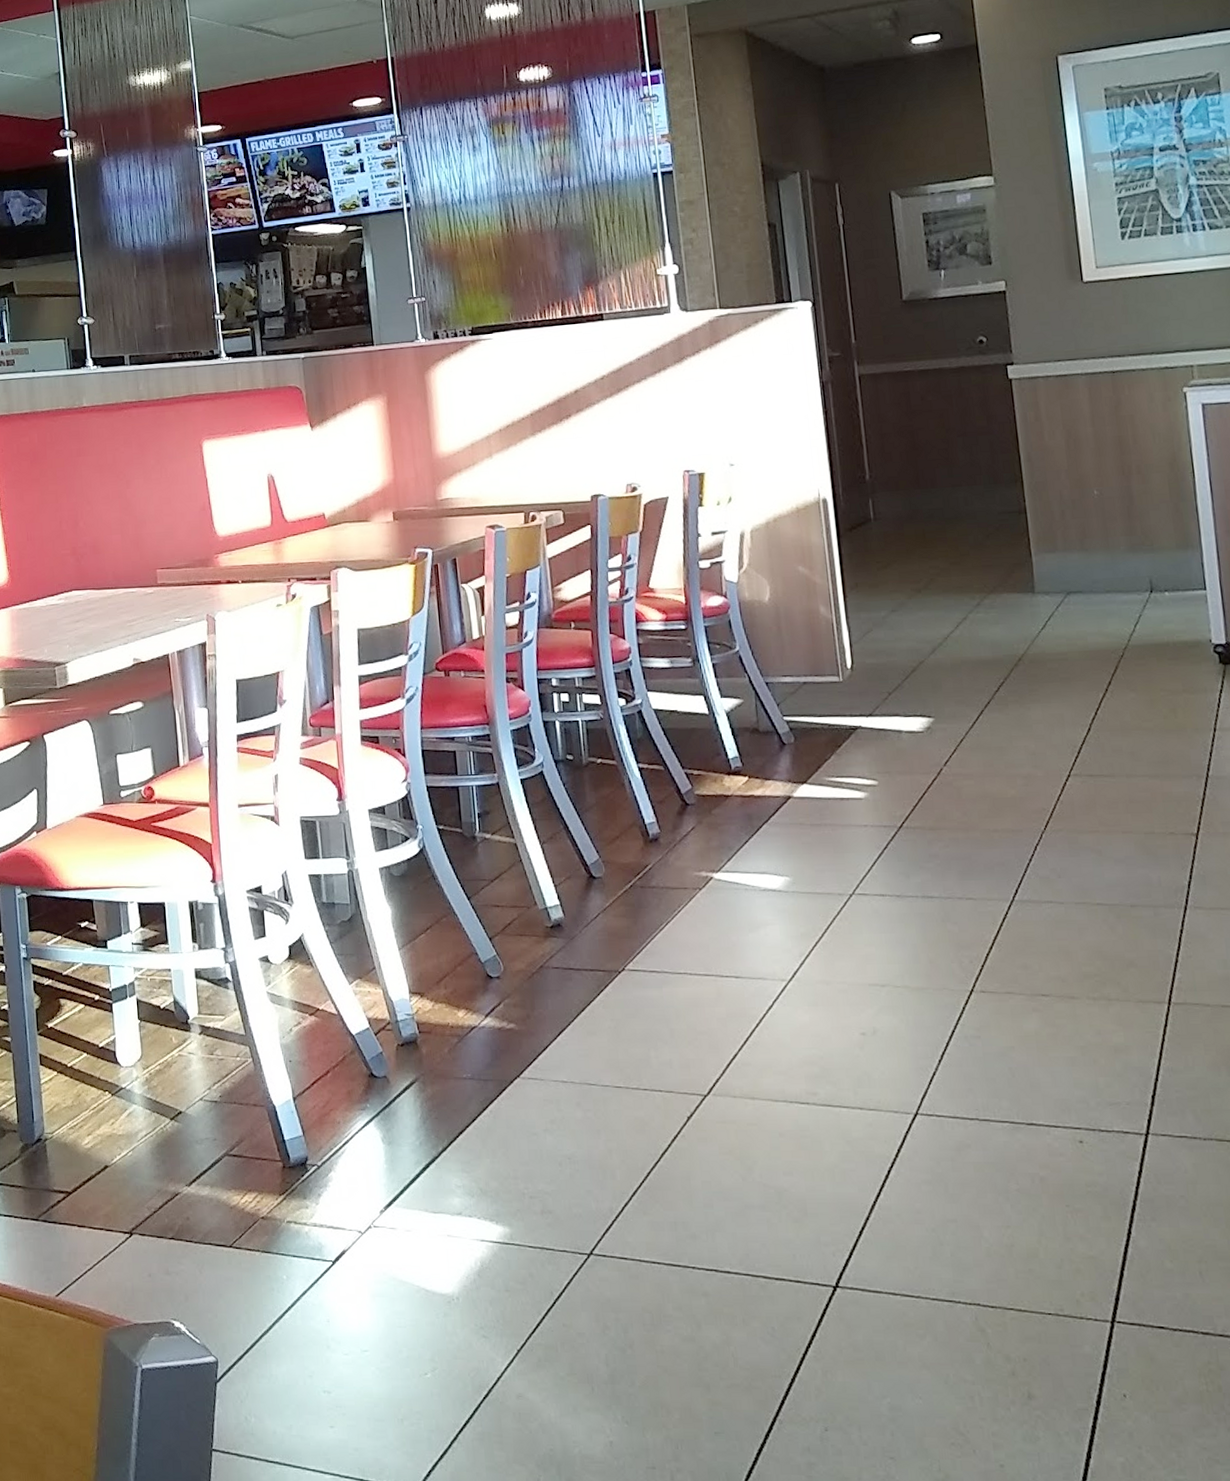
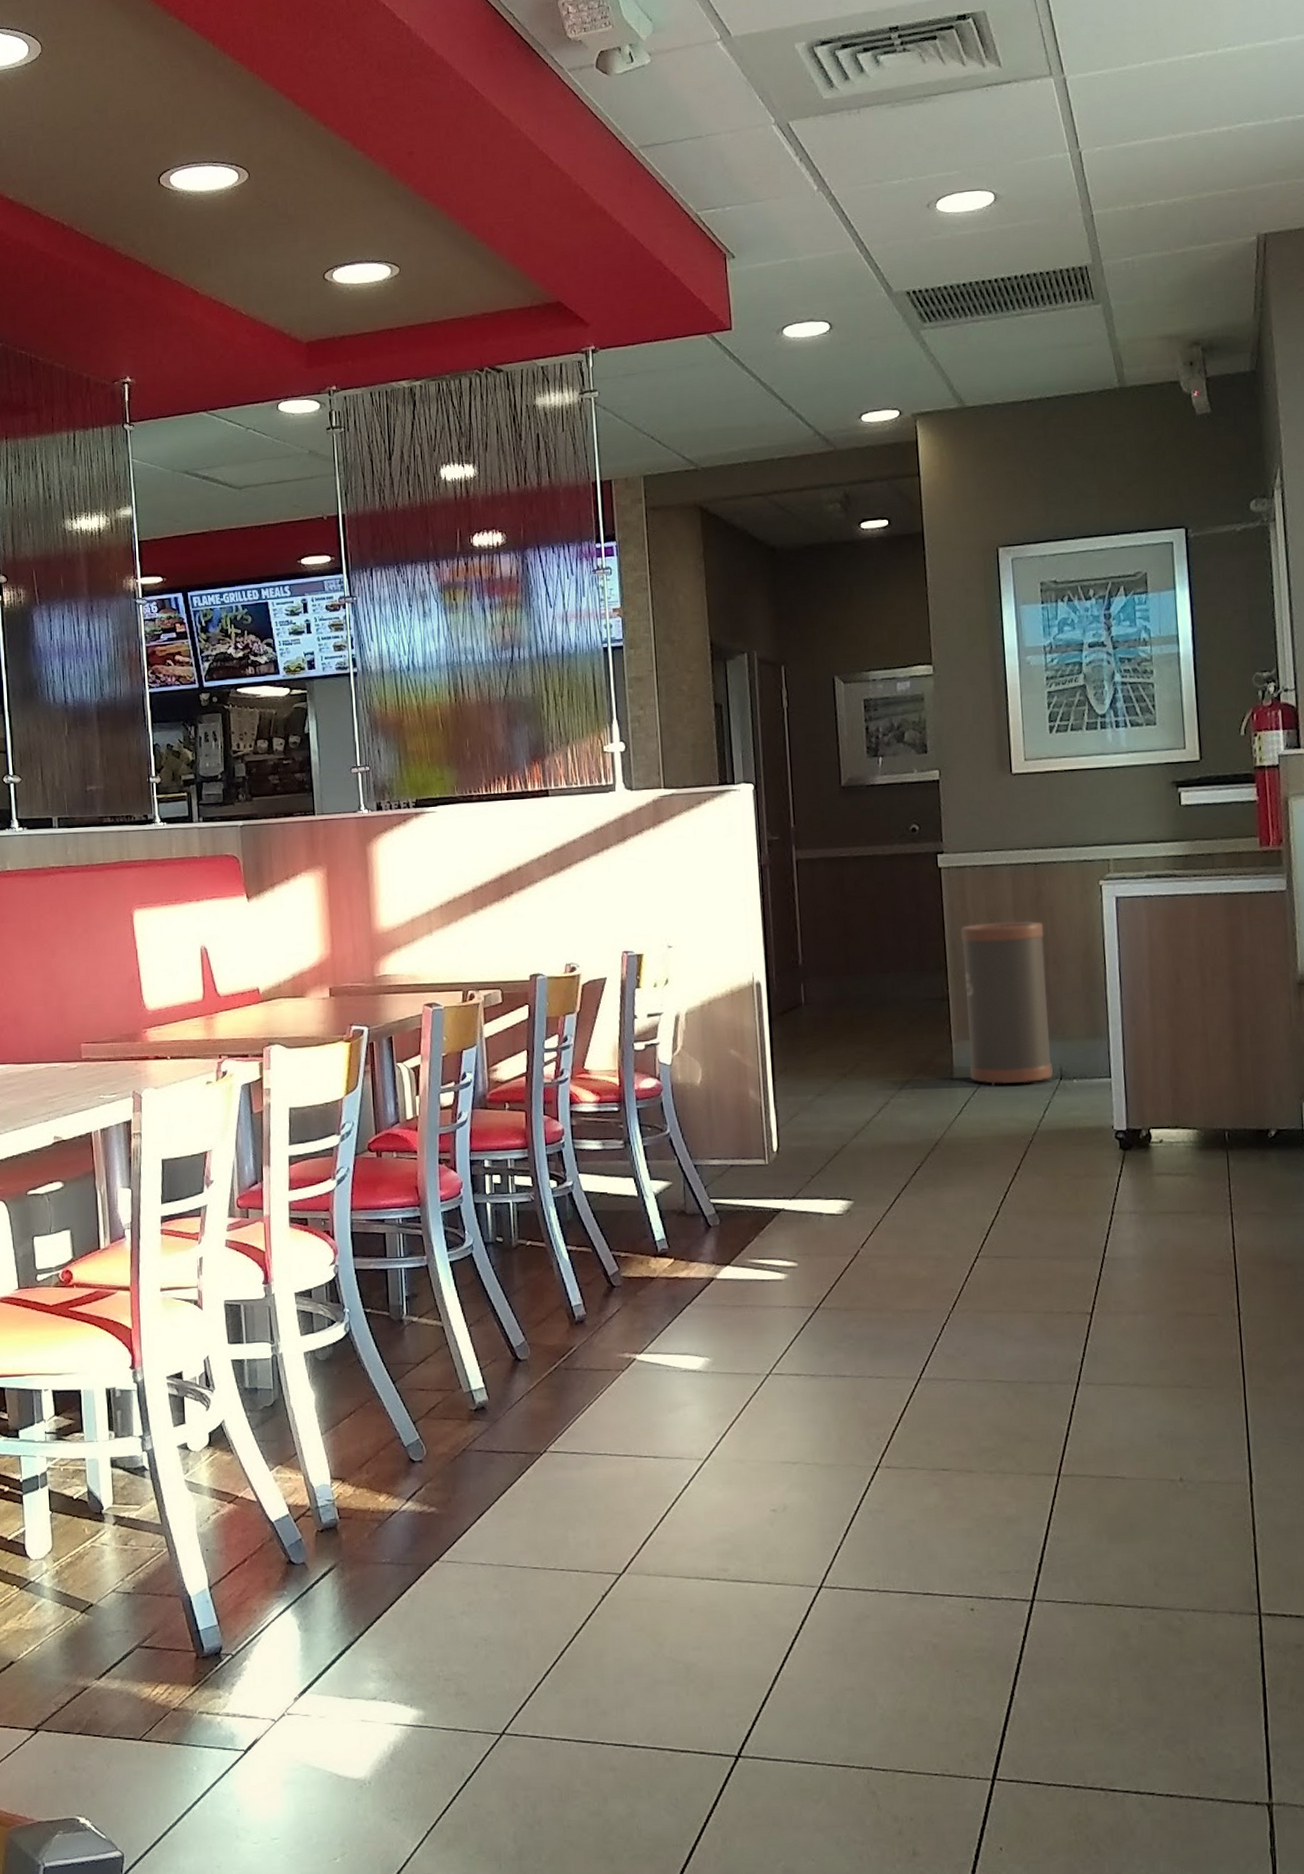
trash can: none [1036,430,1142,600] -> present [961,920,1053,1086]

